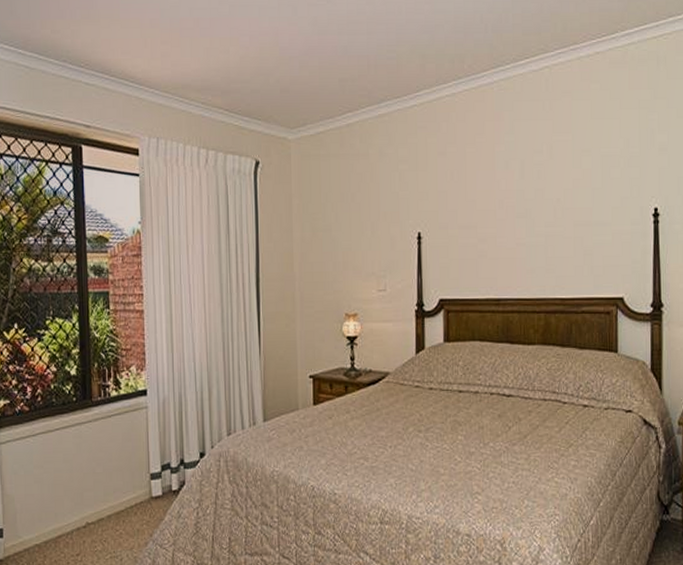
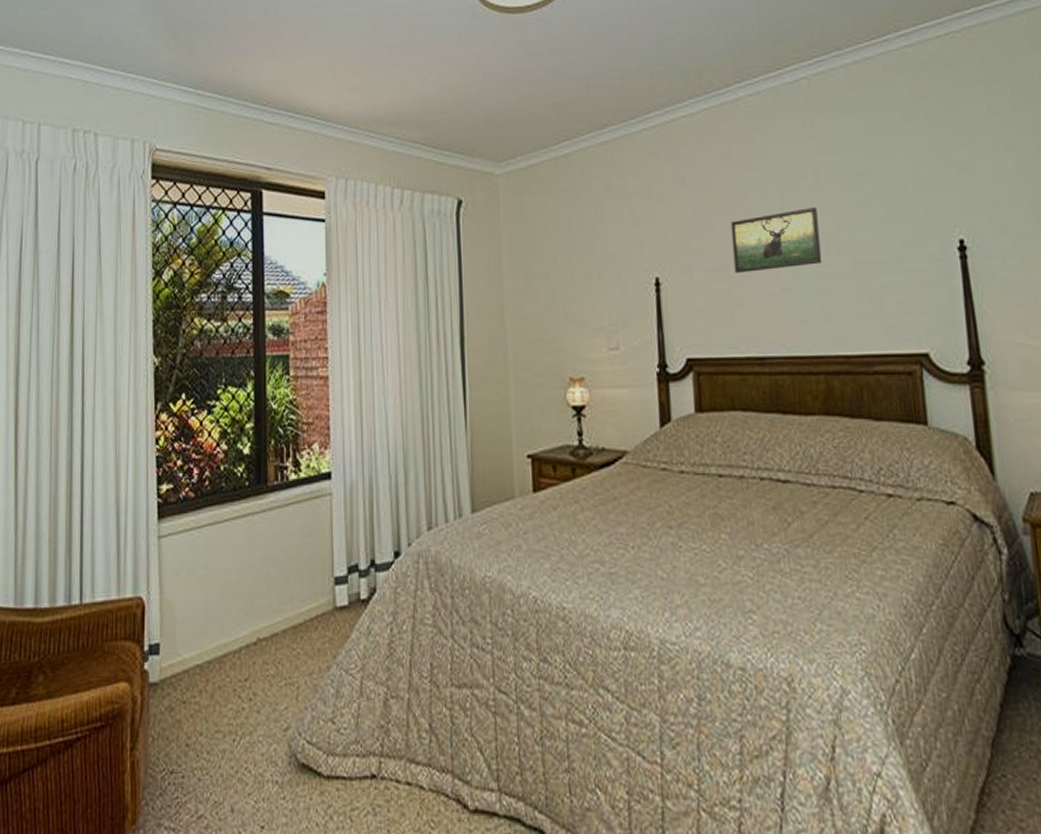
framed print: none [480,178,549,230] -> present [730,207,822,273]

